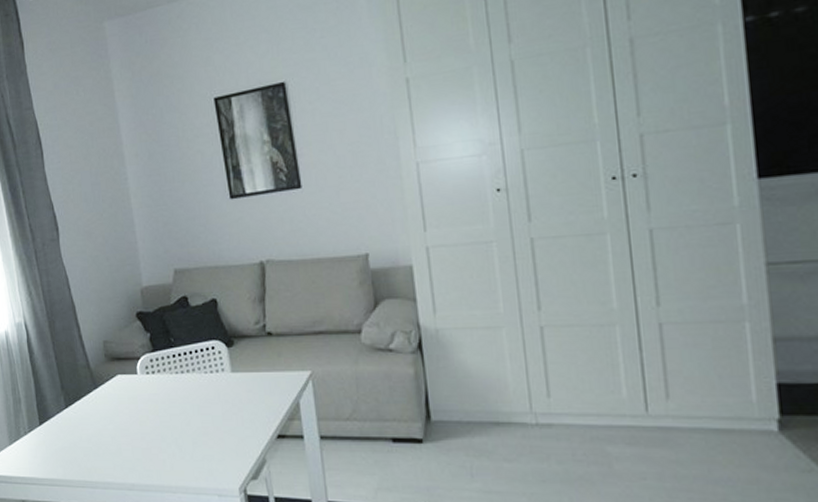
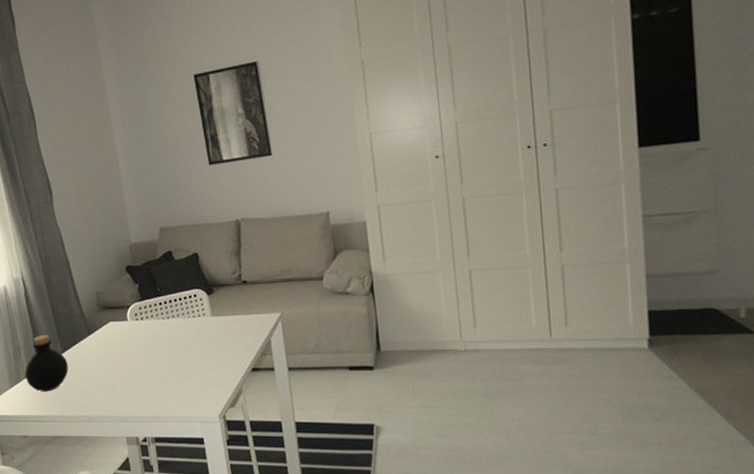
bottle: none [25,386,72,451] -> present [24,334,69,392]

